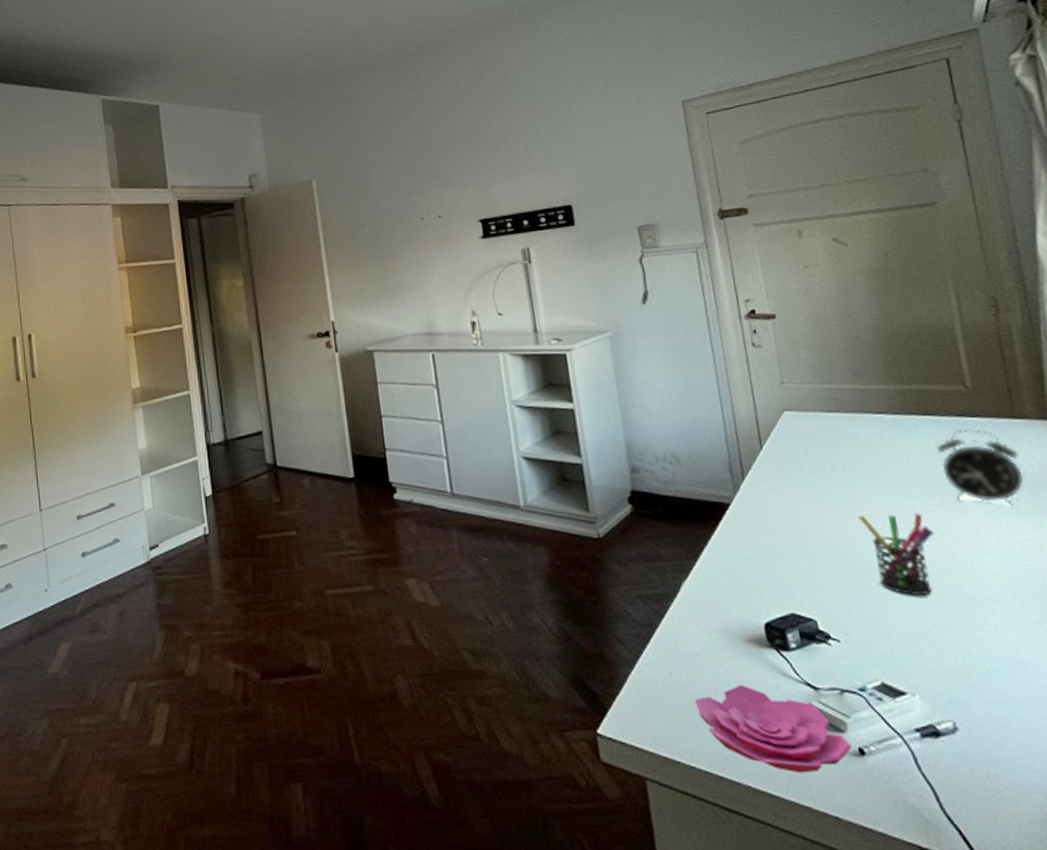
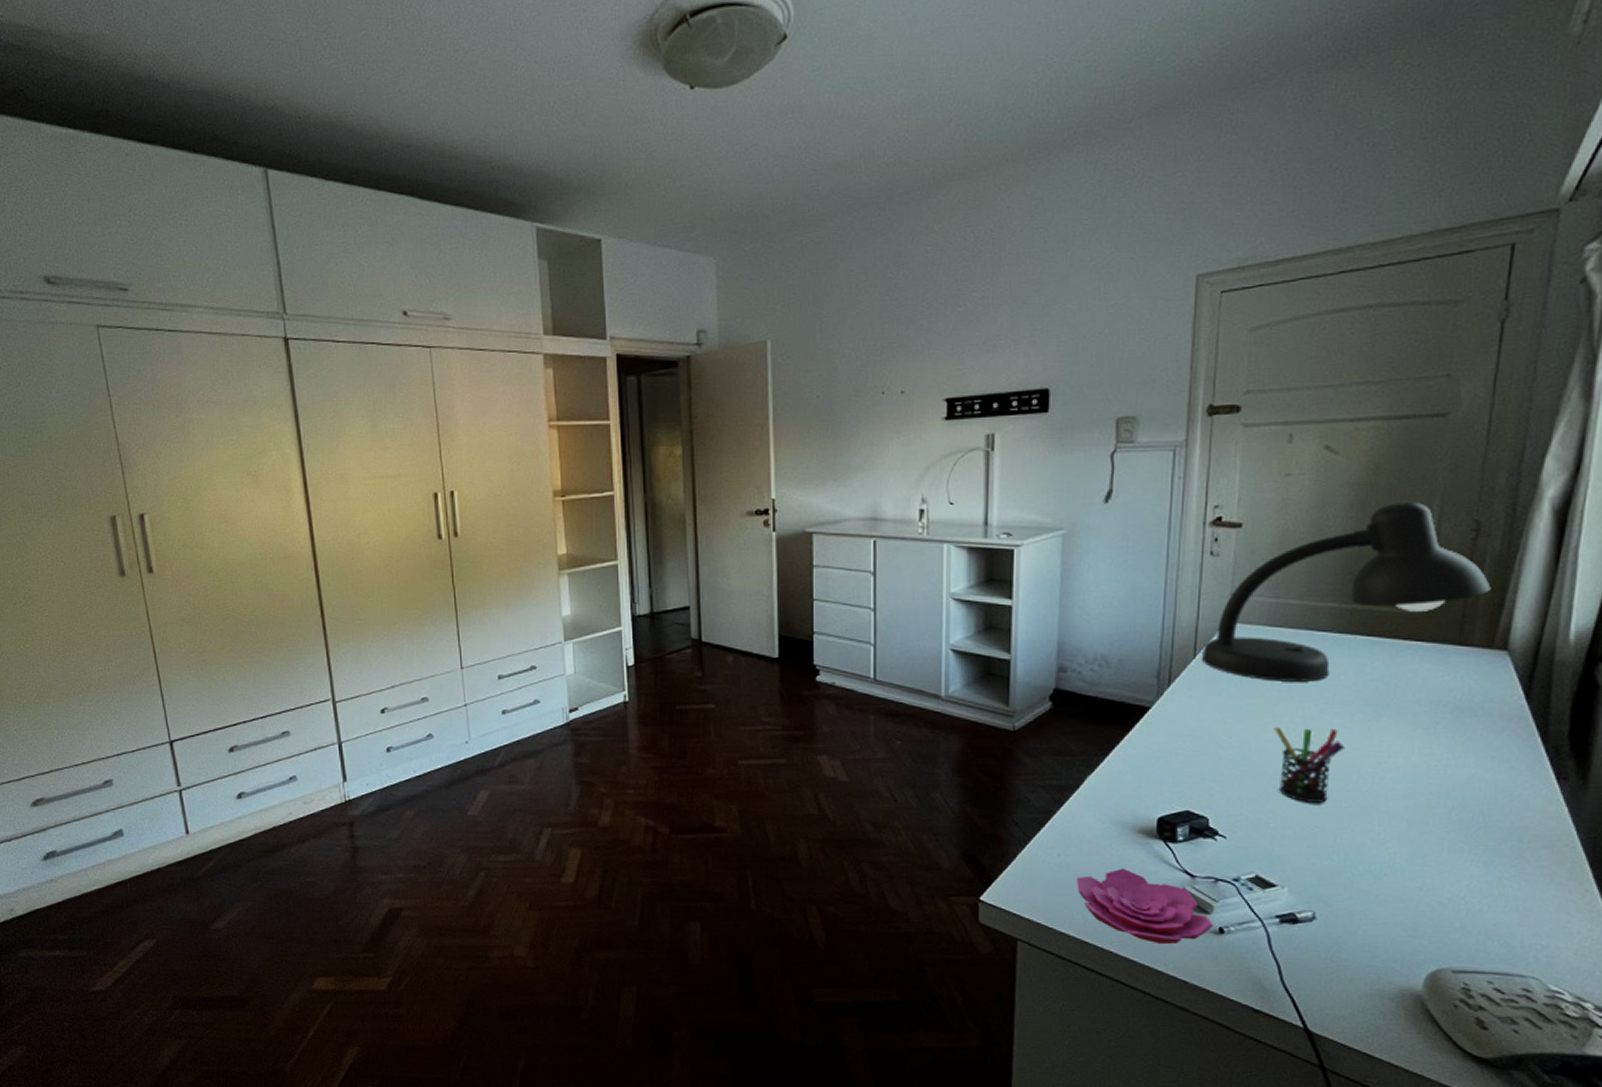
desk lamp: none [767,284,1027,468] -> present [1201,503,1491,682]
alarm clock: present [936,429,1025,506] -> none [1370,652,1453,728]

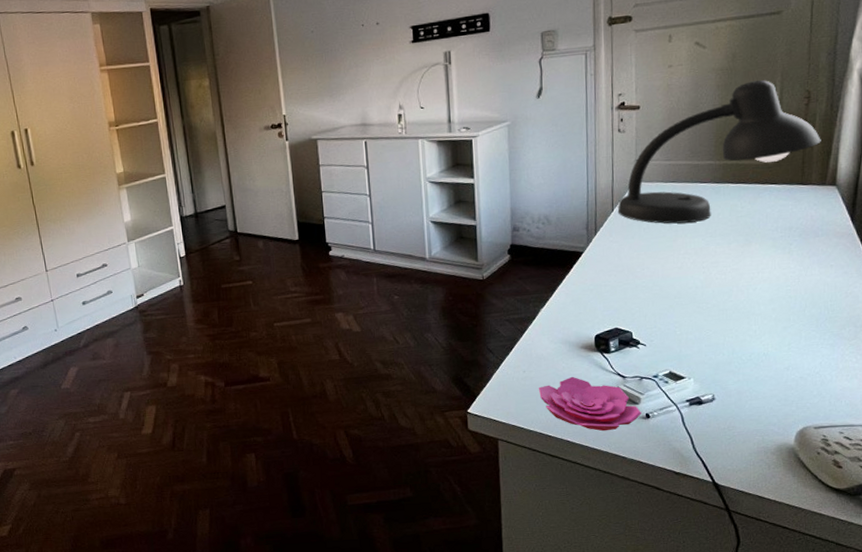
pen holder: present [1274,727,1346,803] -> none [675,255,727,313]

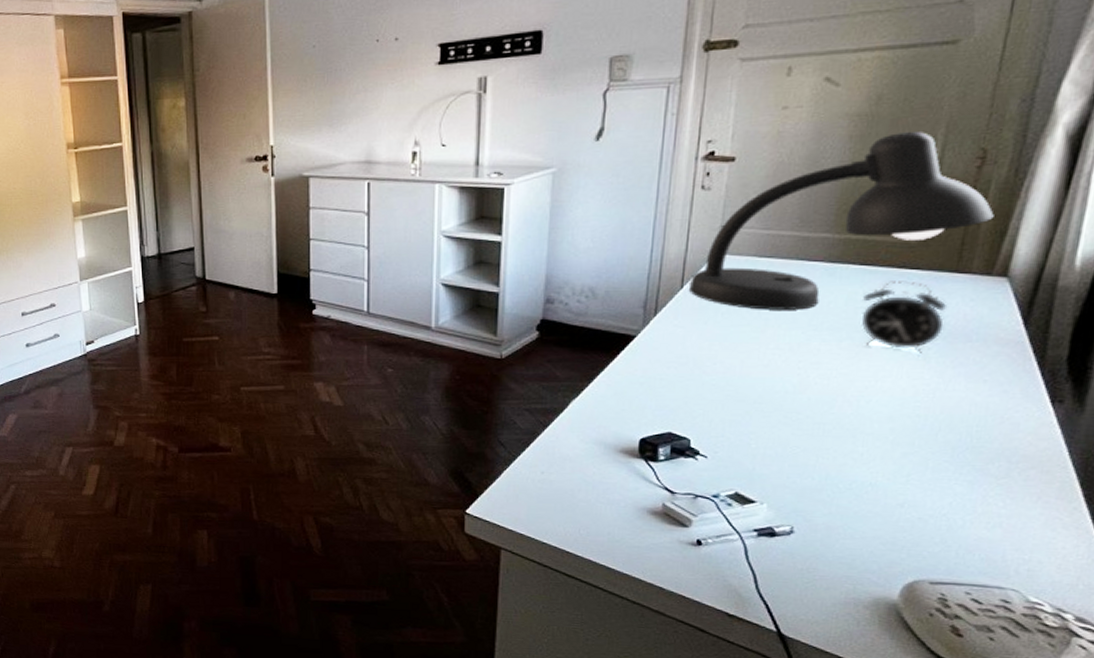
flower: present [538,376,642,431] -> none [558,484,692,555]
alarm clock: none [740,193,799,248] -> present [860,280,948,353]

